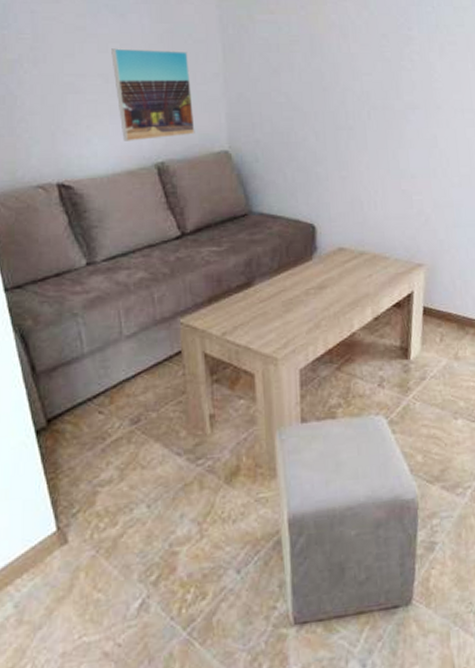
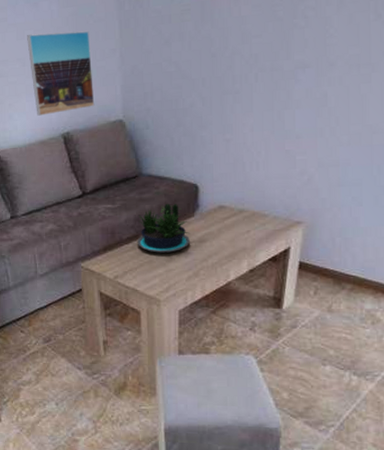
potted plant: none [248,245,309,303] -> present [137,203,190,253]

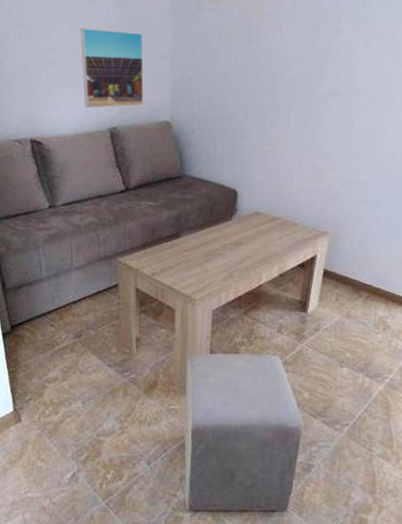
potted plant: present [137,203,190,253] -> none [176,205,227,253]

